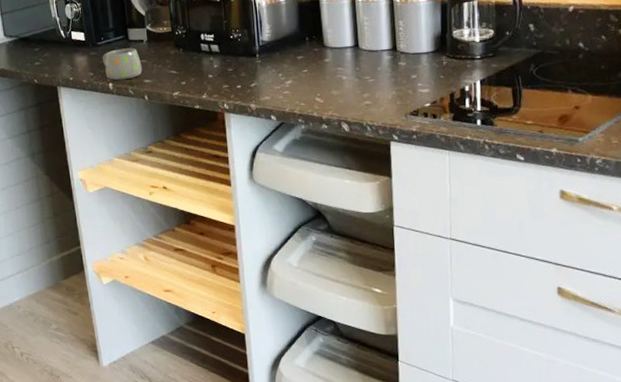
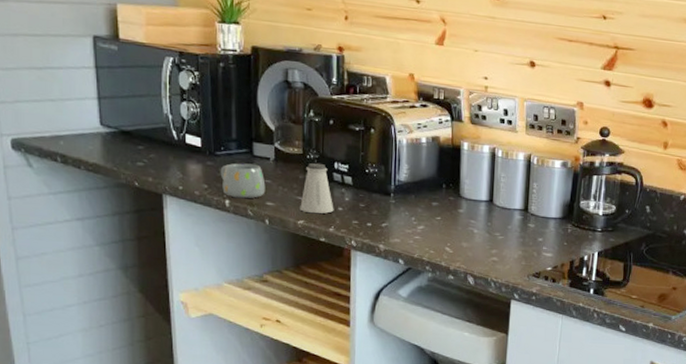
saltshaker: none [174,37,205,84] -> present [300,163,334,214]

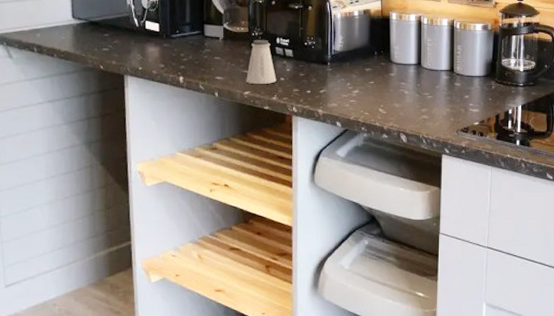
mug: present [220,163,266,199] -> none [175,43,215,75]

